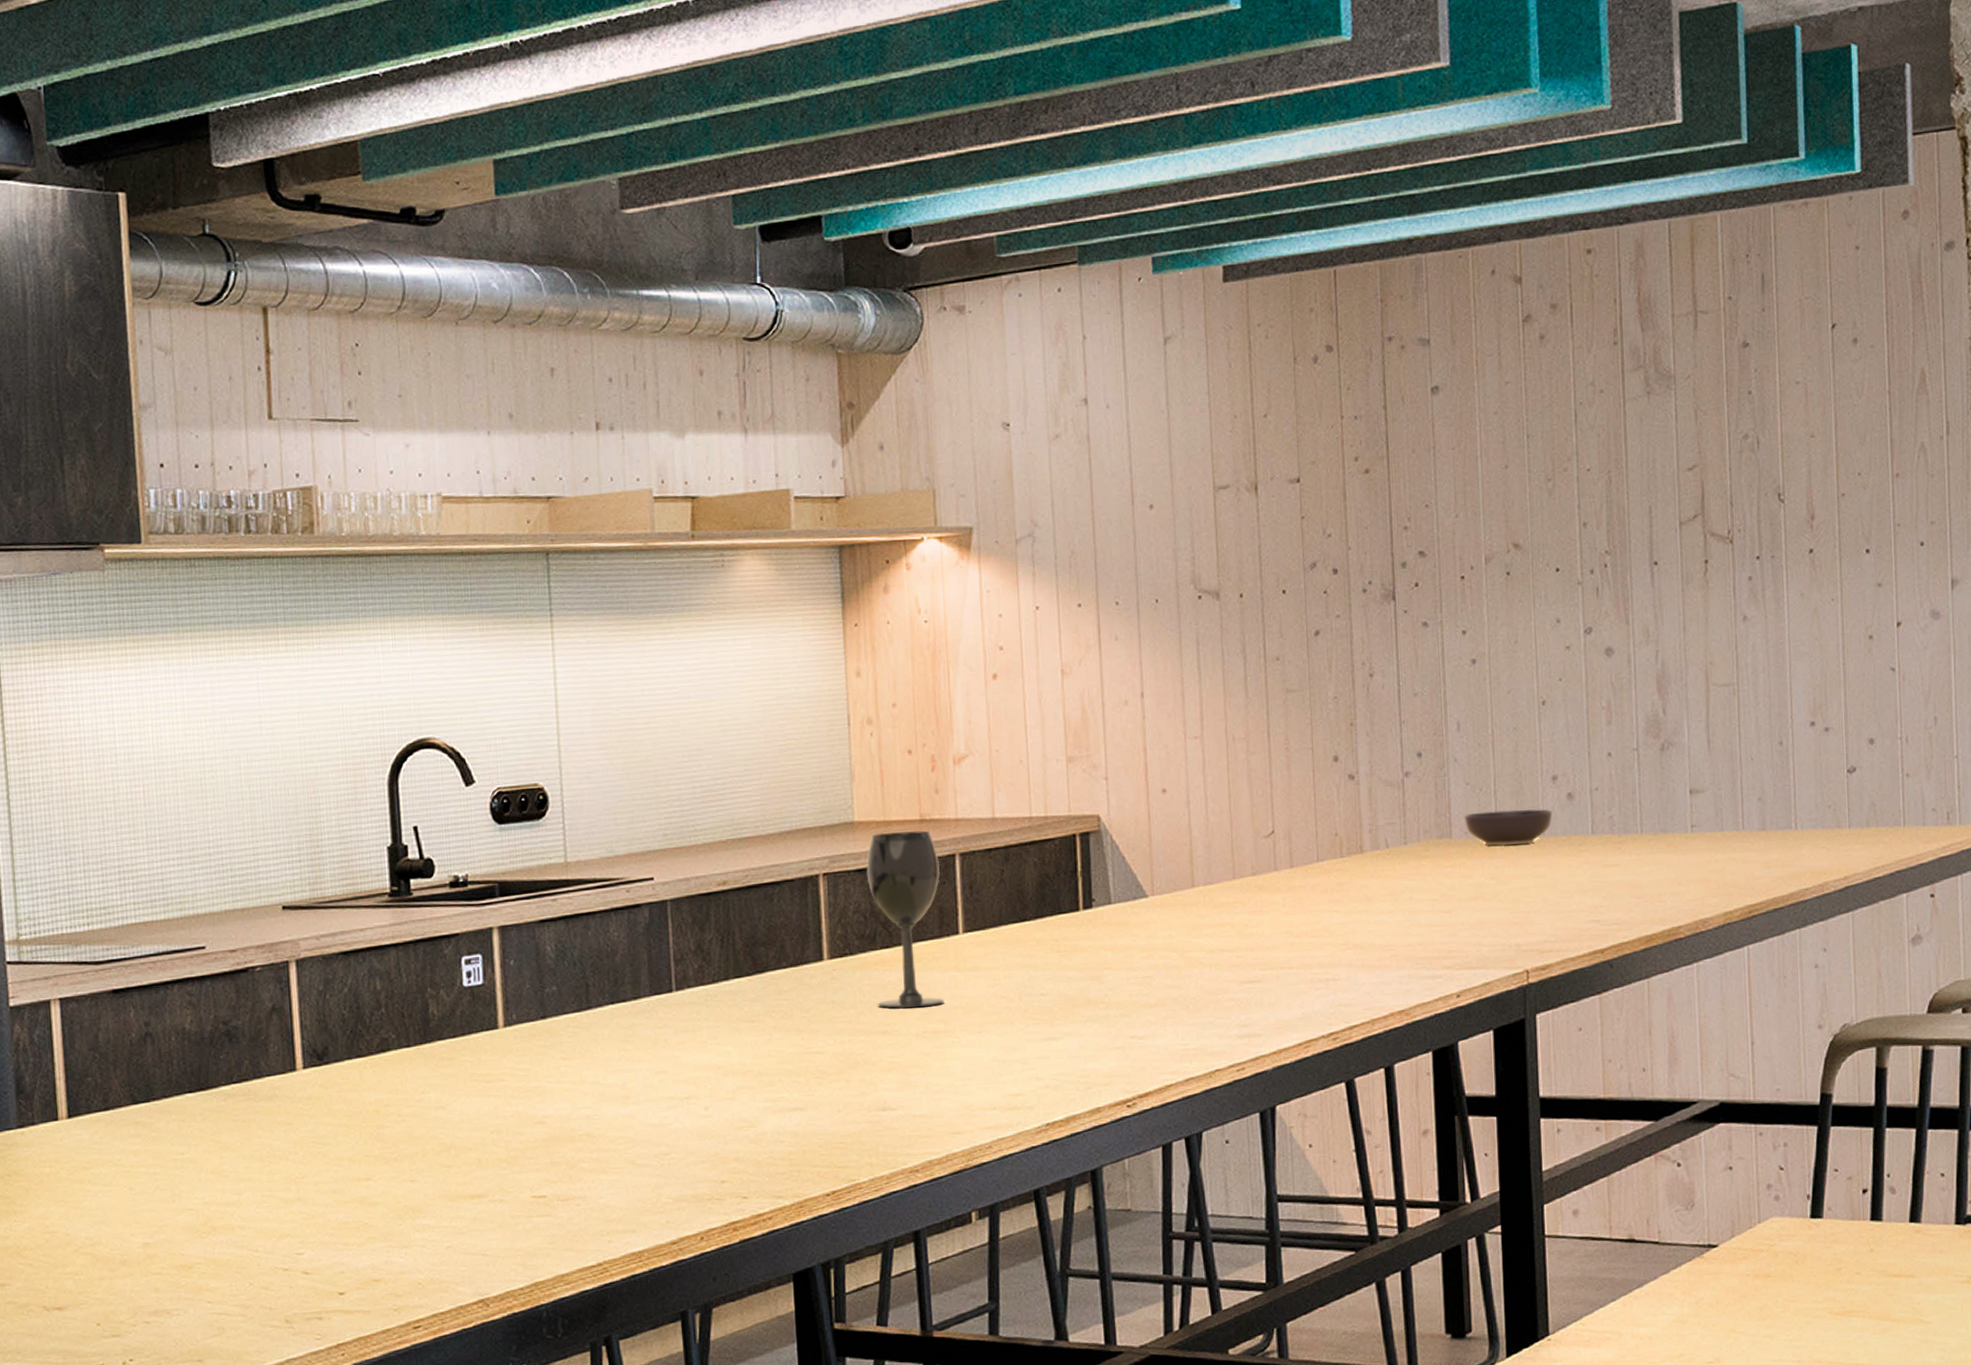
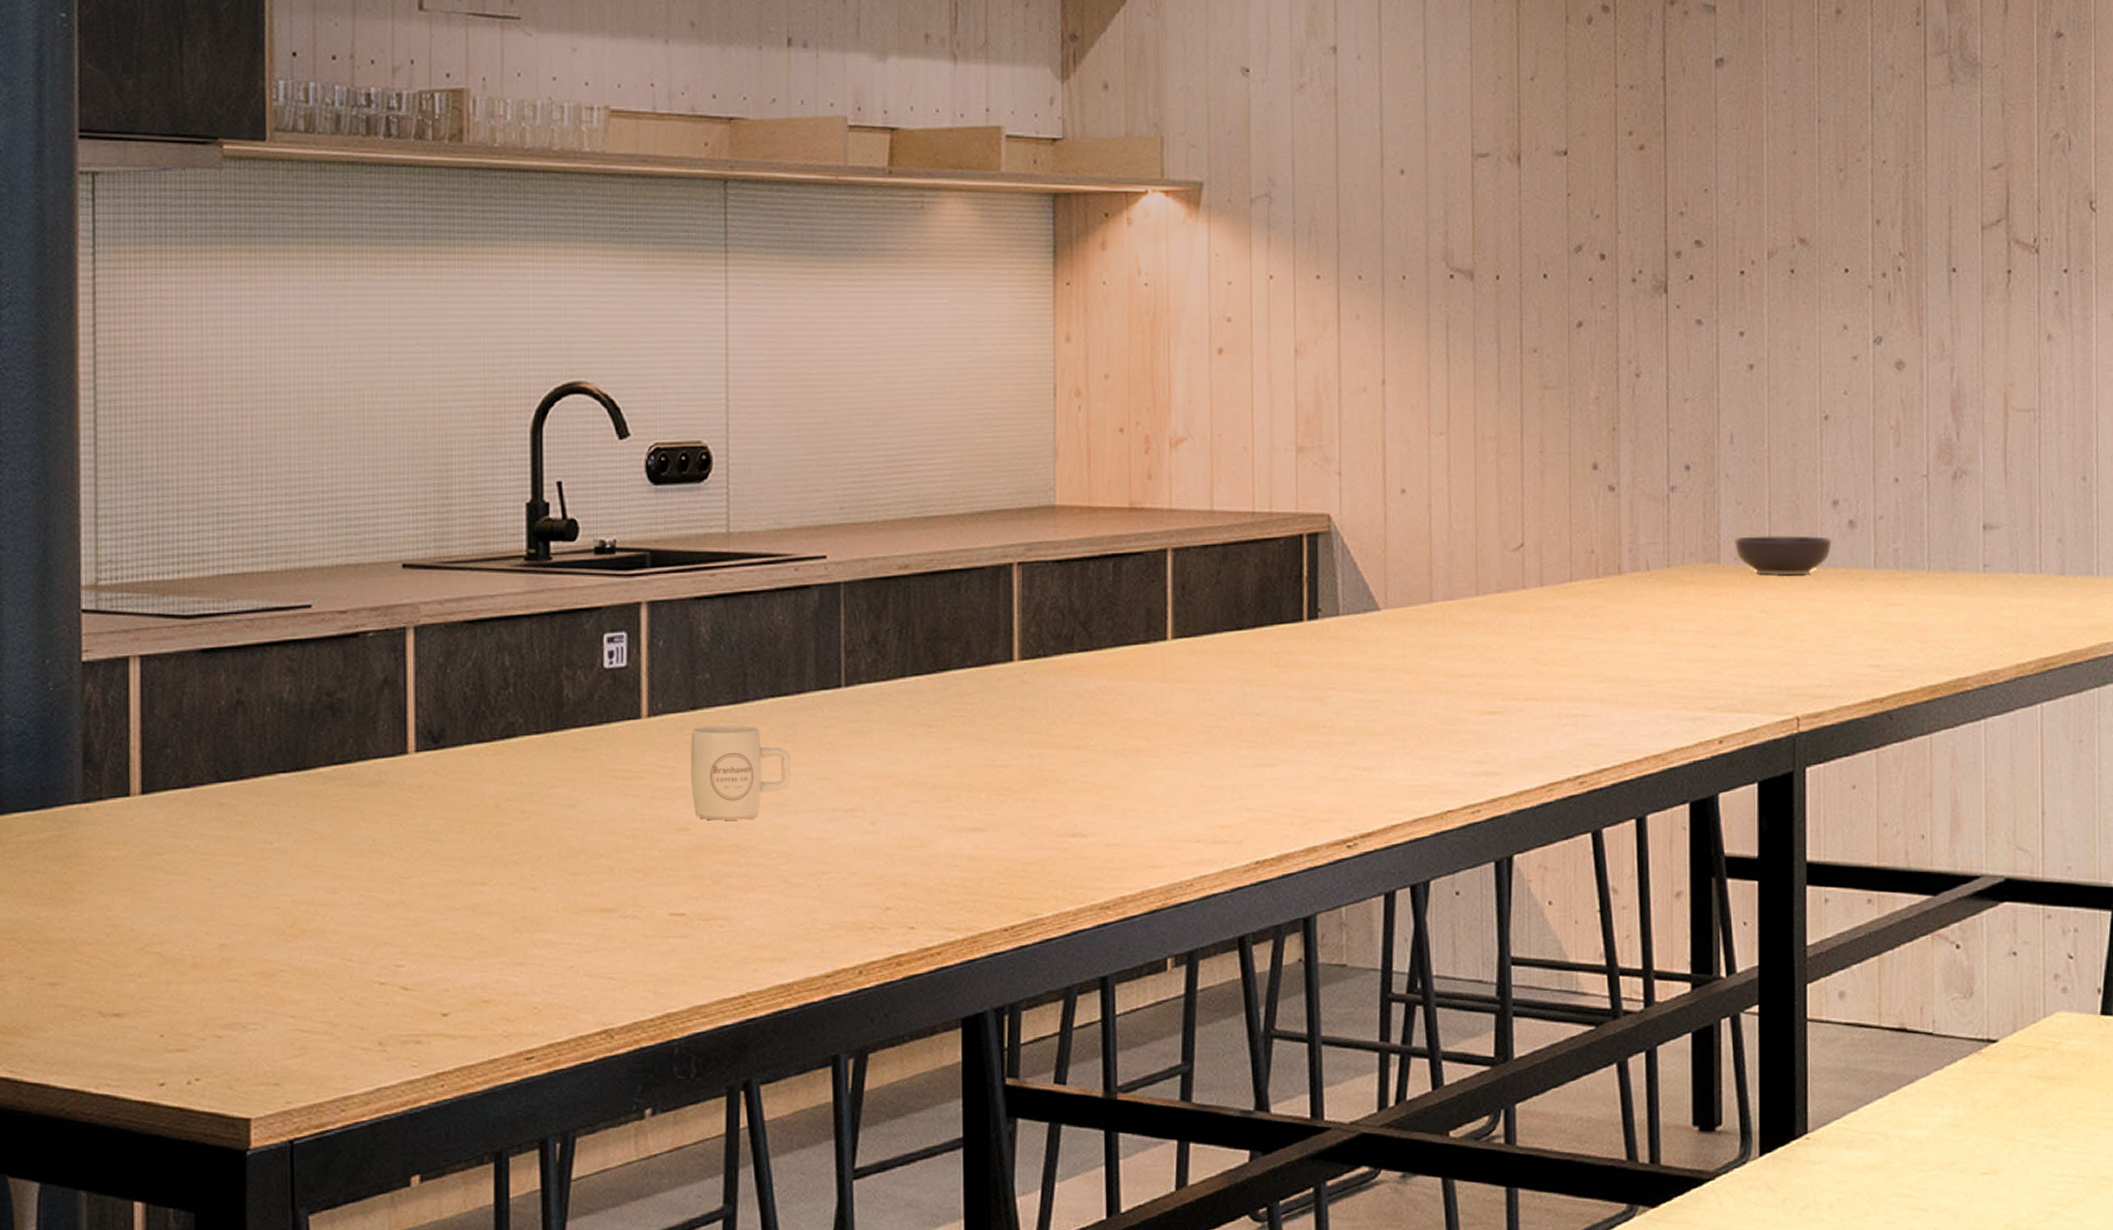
mug: none [543,1029,633,1114] -> present [690,725,791,821]
wine glass: present [866,830,945,1009] -> none [1066,519,1150,721]

